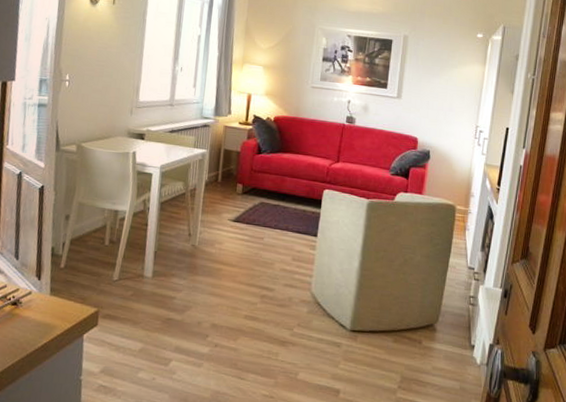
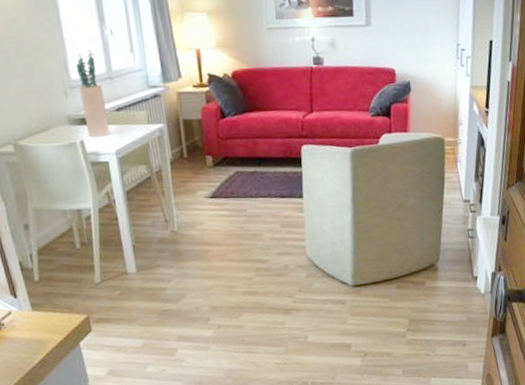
vase: none [141,80,163,152] -> present [76,49,110,138]

